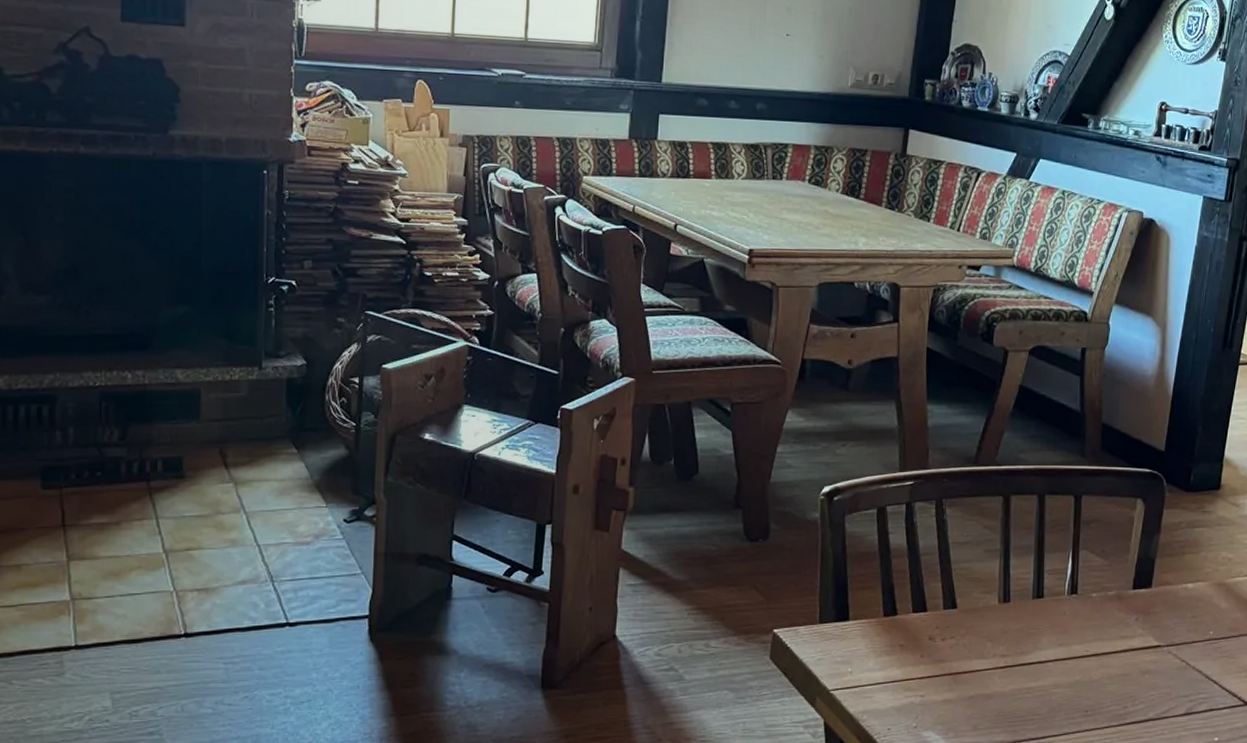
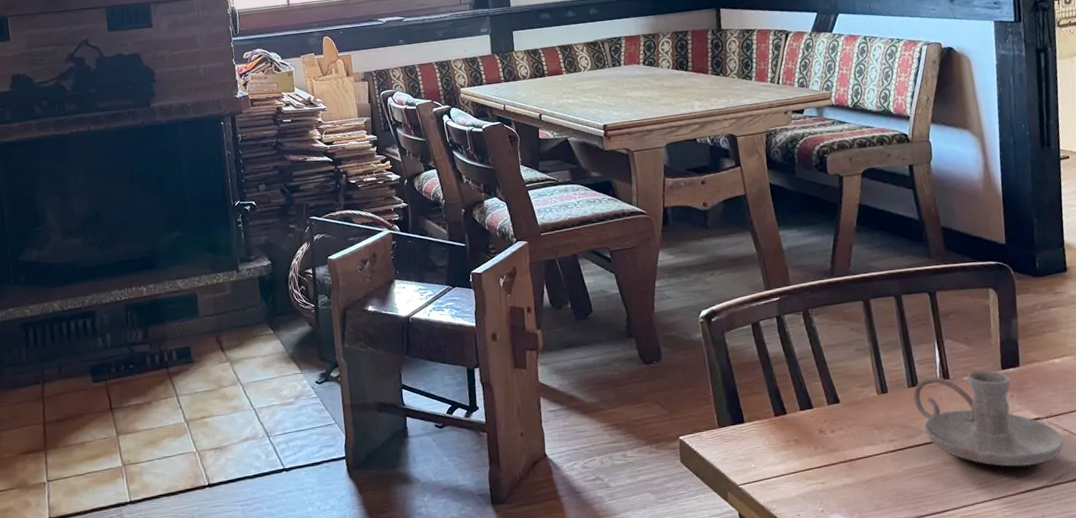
candle holder: none [1035,588,1180,697] -> present [913,370,1064,467]

